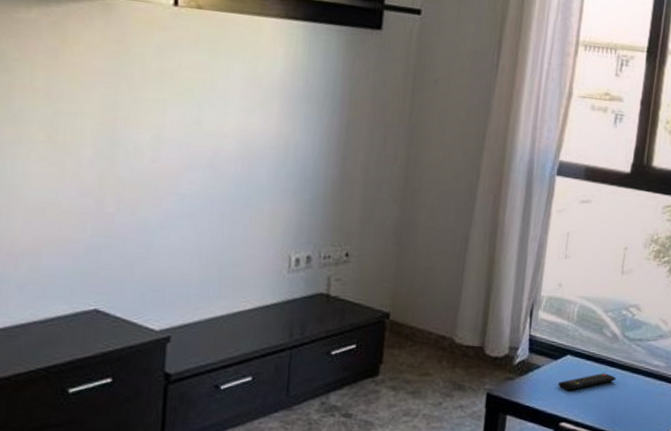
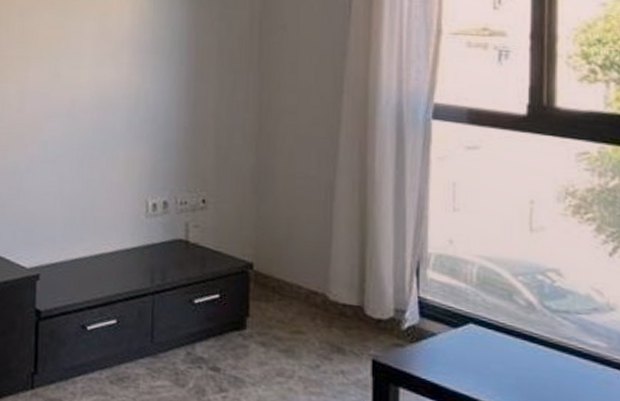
remote control: present [558,373,616,390] -> none [462,348,539,366]

